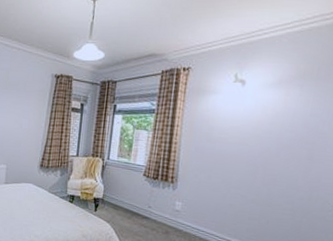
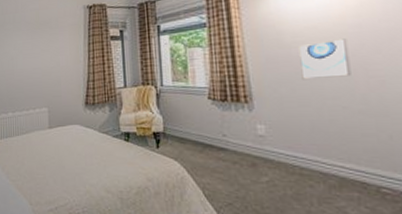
wall art: none [218,140,259,172] -> present [298,38,351,80]

